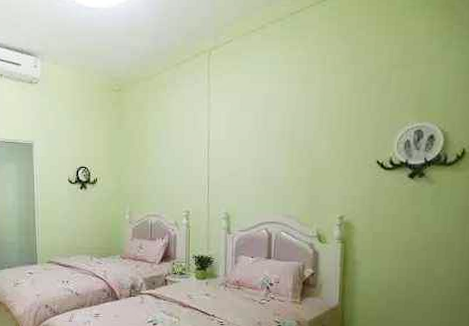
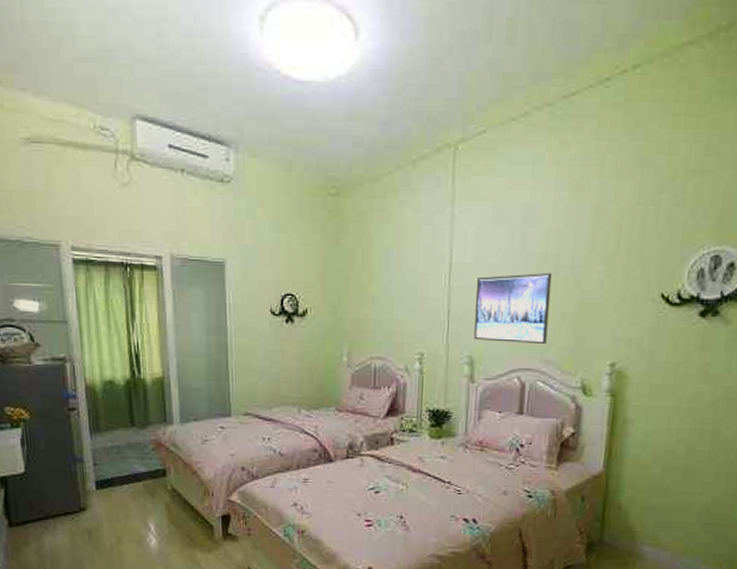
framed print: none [229,146,289,203] -> present [474,272,553,345]

